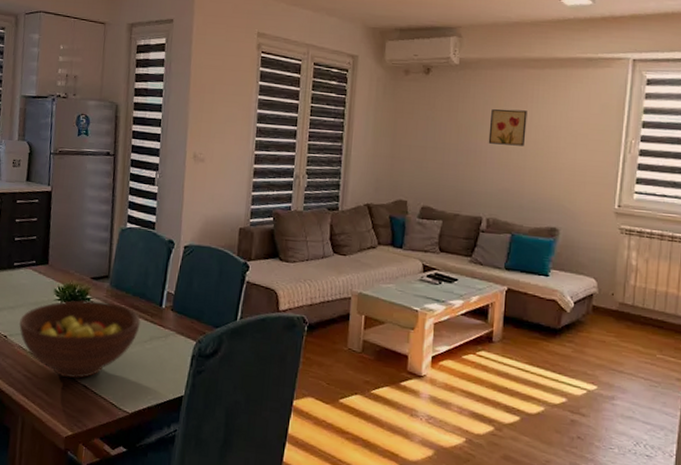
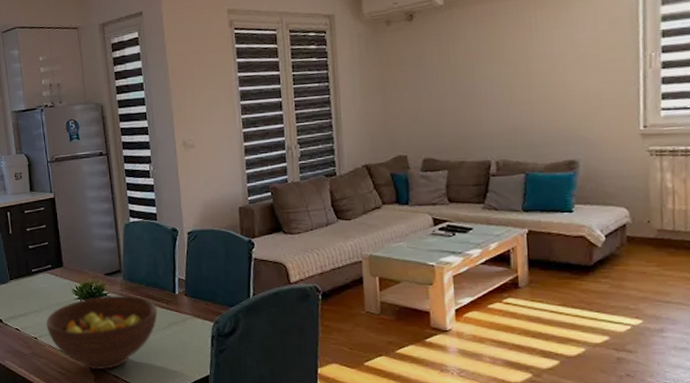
wall art: present [488,109,527,146] -> none [486,41,528,83]

